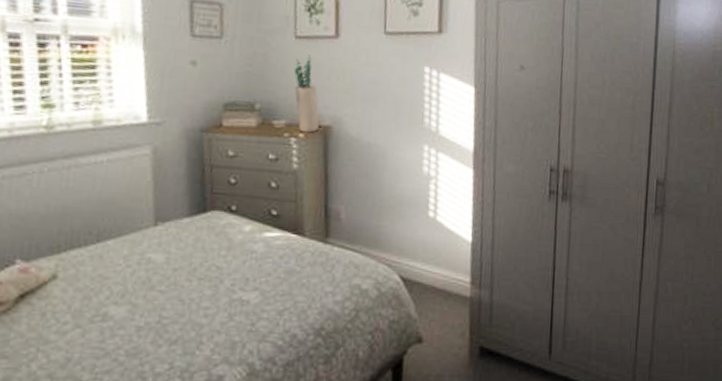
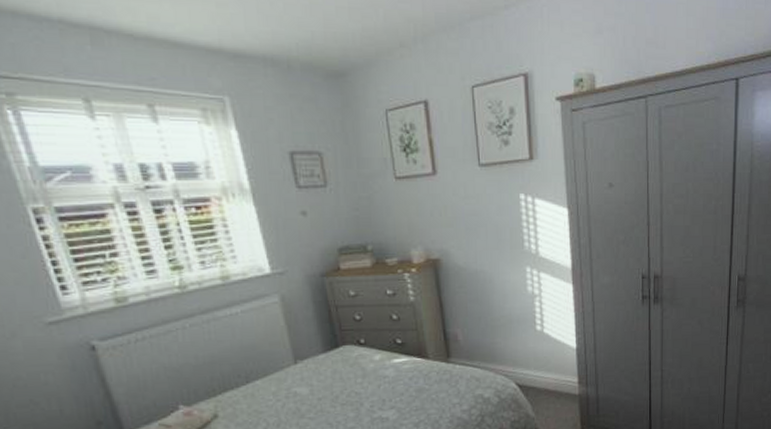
vase: present [294,54,320,133] -> none [399,193,429,267]

